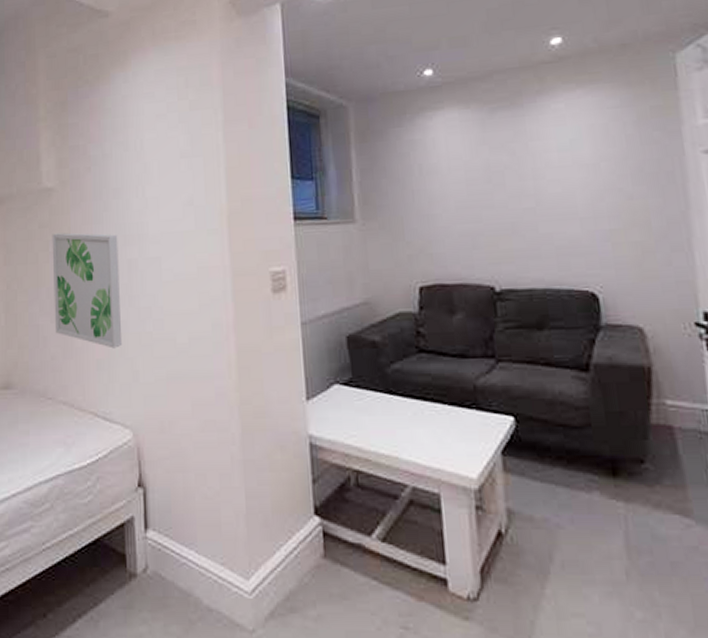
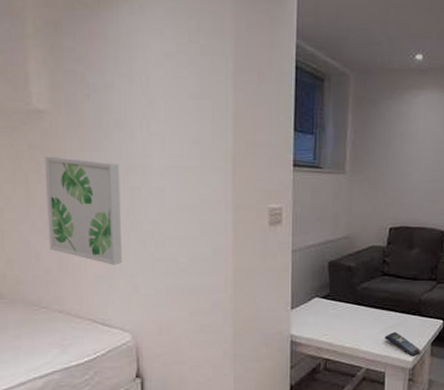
remote control: none [432,432,488,471] -> present [385,331,421,356]

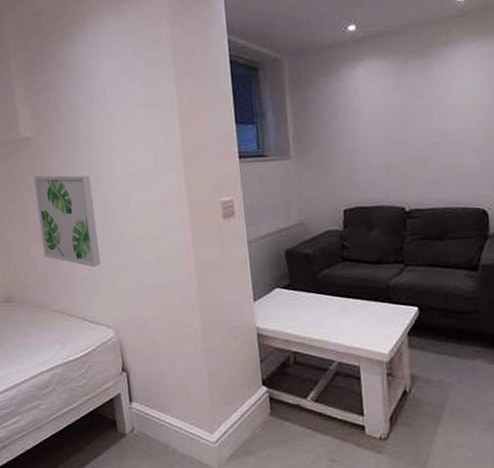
remote control: present [385,331,421,356] -> none [354,321,397,348]

